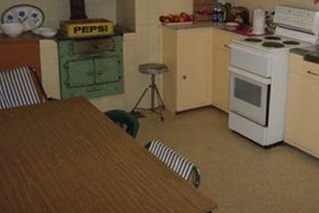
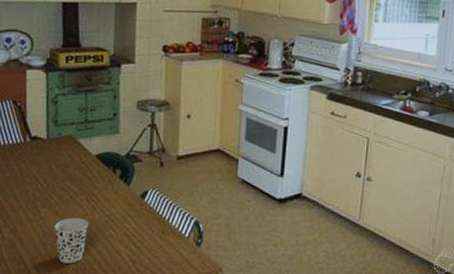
cup: none [71,166,101,205] -> present [54,217,89,264]

